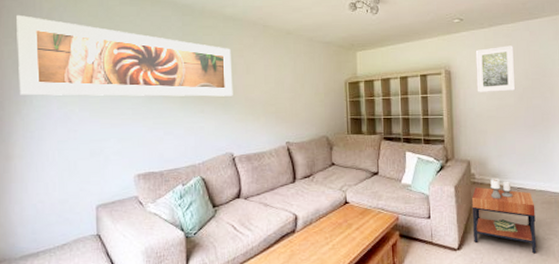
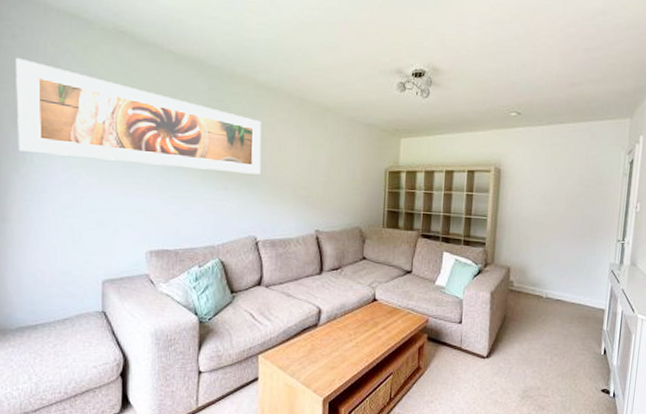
side table: present [472,178,537,254] -> none [504,287,572,368]
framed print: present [475,45,516,92] -> none [526,147,571,197]

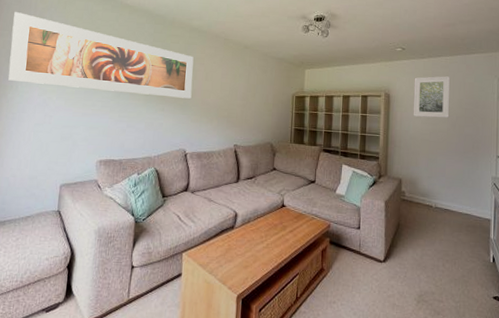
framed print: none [526,147,571,197] -> present [413,76,450,118]

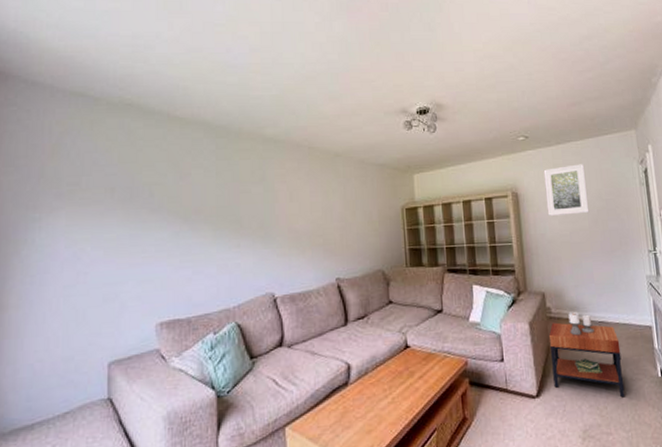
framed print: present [8,11,194,99] -> none [19,139,274,233]
side table: none [399,197,460,274] -> present [549,311,625,398]

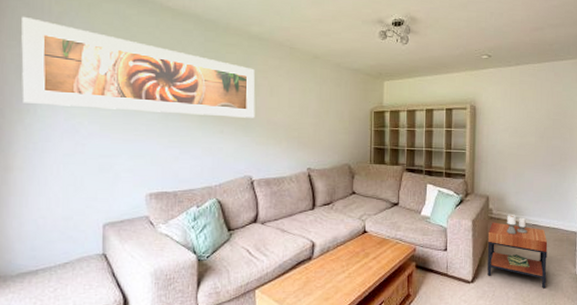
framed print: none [19,139,274,233] -> present [21,16,255,118]
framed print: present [543,164,590,216] -> none [500,85,538,130]

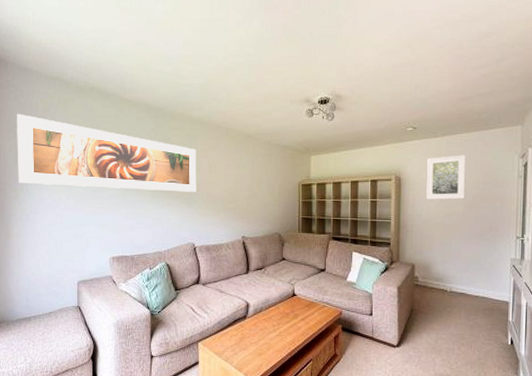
side table: present [487,214,548,289] -> none [413,282,477,357]
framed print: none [500,85,538,130] -> present [425,155,466,200]

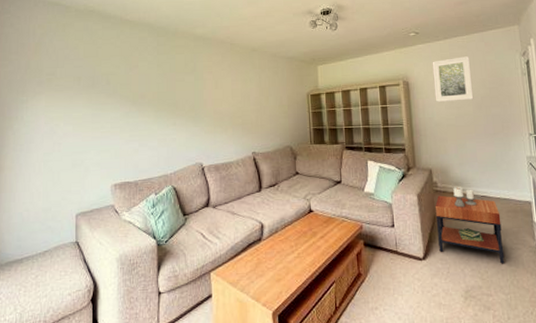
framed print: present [17,113,197,192] -> none [12,40,203,112]
side table: none [413,282,477,357] -> present [435,186,505,264]

